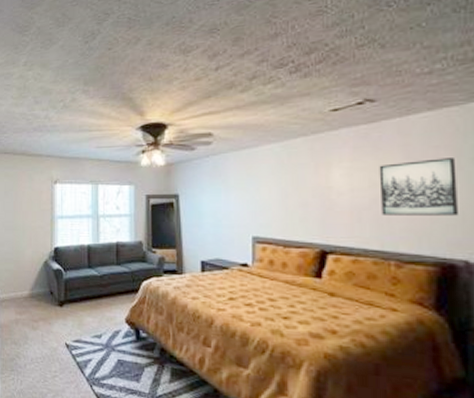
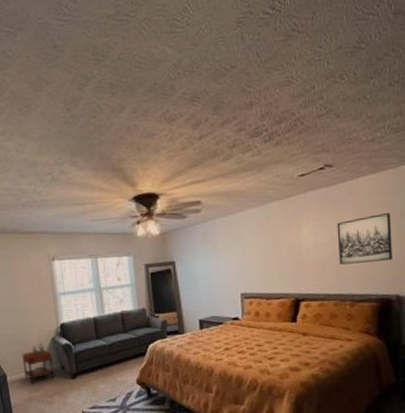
side table: none [14,265,42,306] -> present [21,343,55,385]

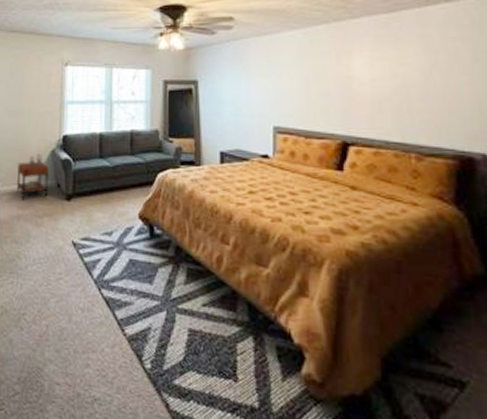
wall art: present [337,213,393,265] -> none [399,50,477,108]

